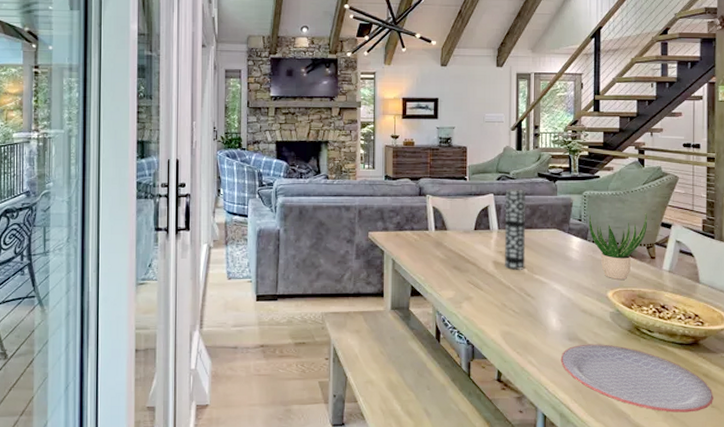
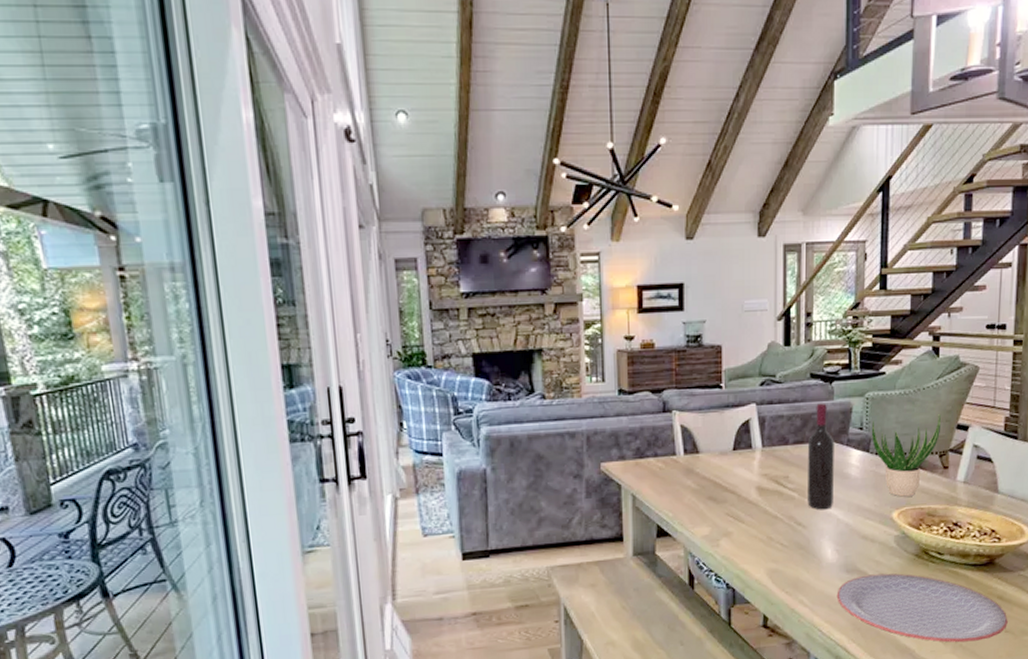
vase: present [504,188,526,270] -> none [769,393,796,495]
wine bottle: none [535,197,558,285] -> present [808,403,834,510]

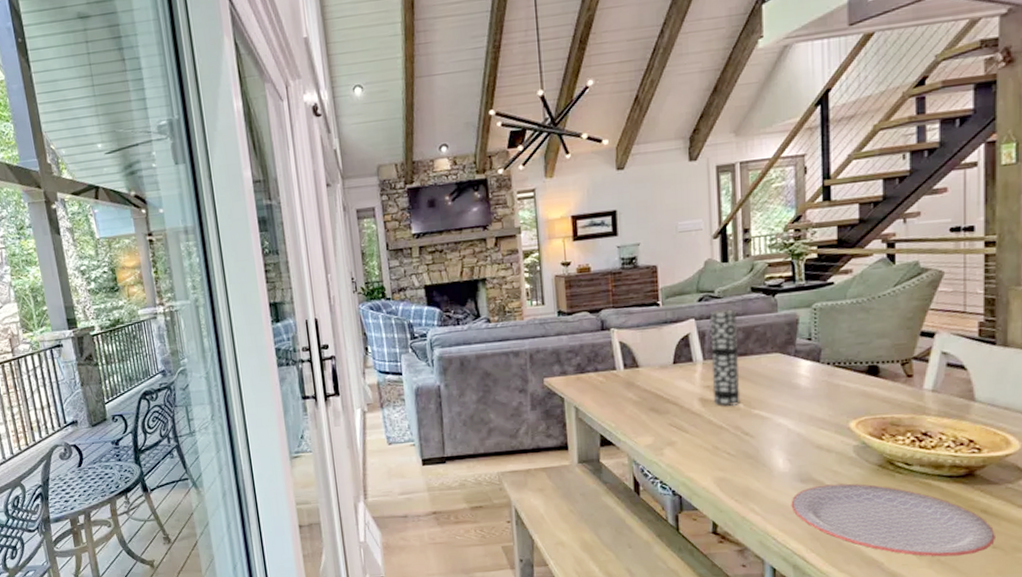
vase: none [769,393,796,495] -> present [709,308,741,406]
wine bottle: present [808,403,834,510] -> none [752,315,782,420]
potted plant: present [871,414,941,497] -> none [821,322,901,407]

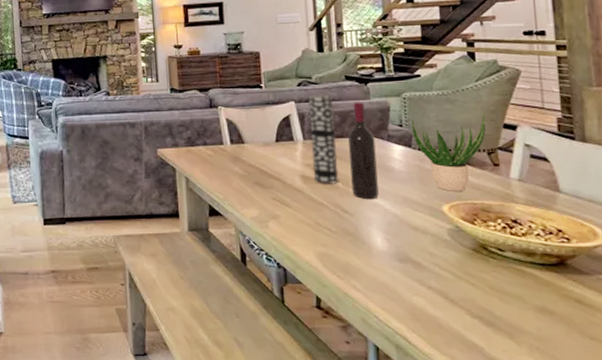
wine bottle: none [752,315,782,420] -> present [348,102,379,200]
plate: present [791,483,995,557] -> none [390,265,592,345]
potted plant: none [821,322,901,407] -> present [411,114,486,191]

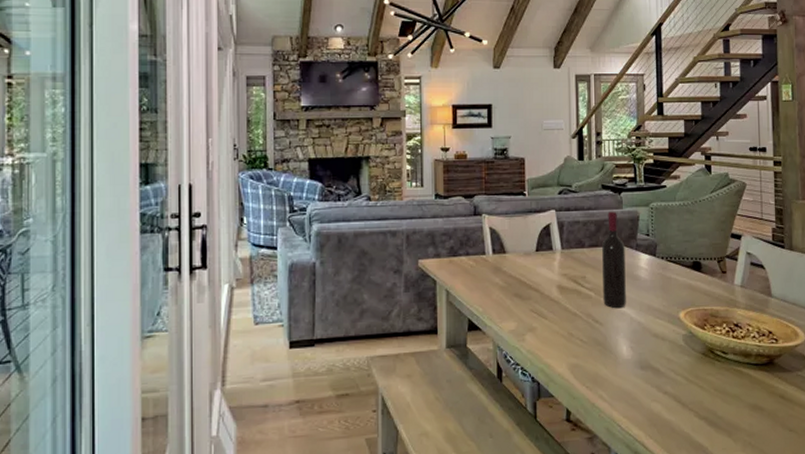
vase: present [308,93,339,184] -> none [567,202,592,294]
potted plant: present [411,114,486,191] -> none [656,224,717,298]

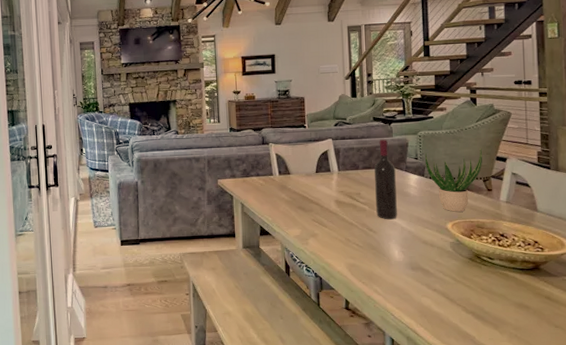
potted plant: none [656,224,717,298] -> present [424,149,482,212]

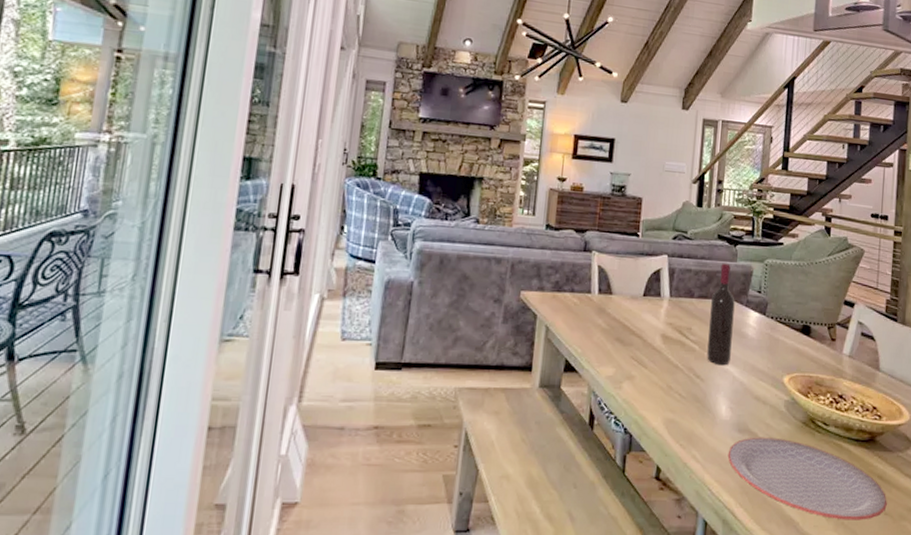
plate: none [404,272,557,333] -> present [727,437,887,520]
potted plant: present [424,149,482,212] -> none [768,285,830,363]

